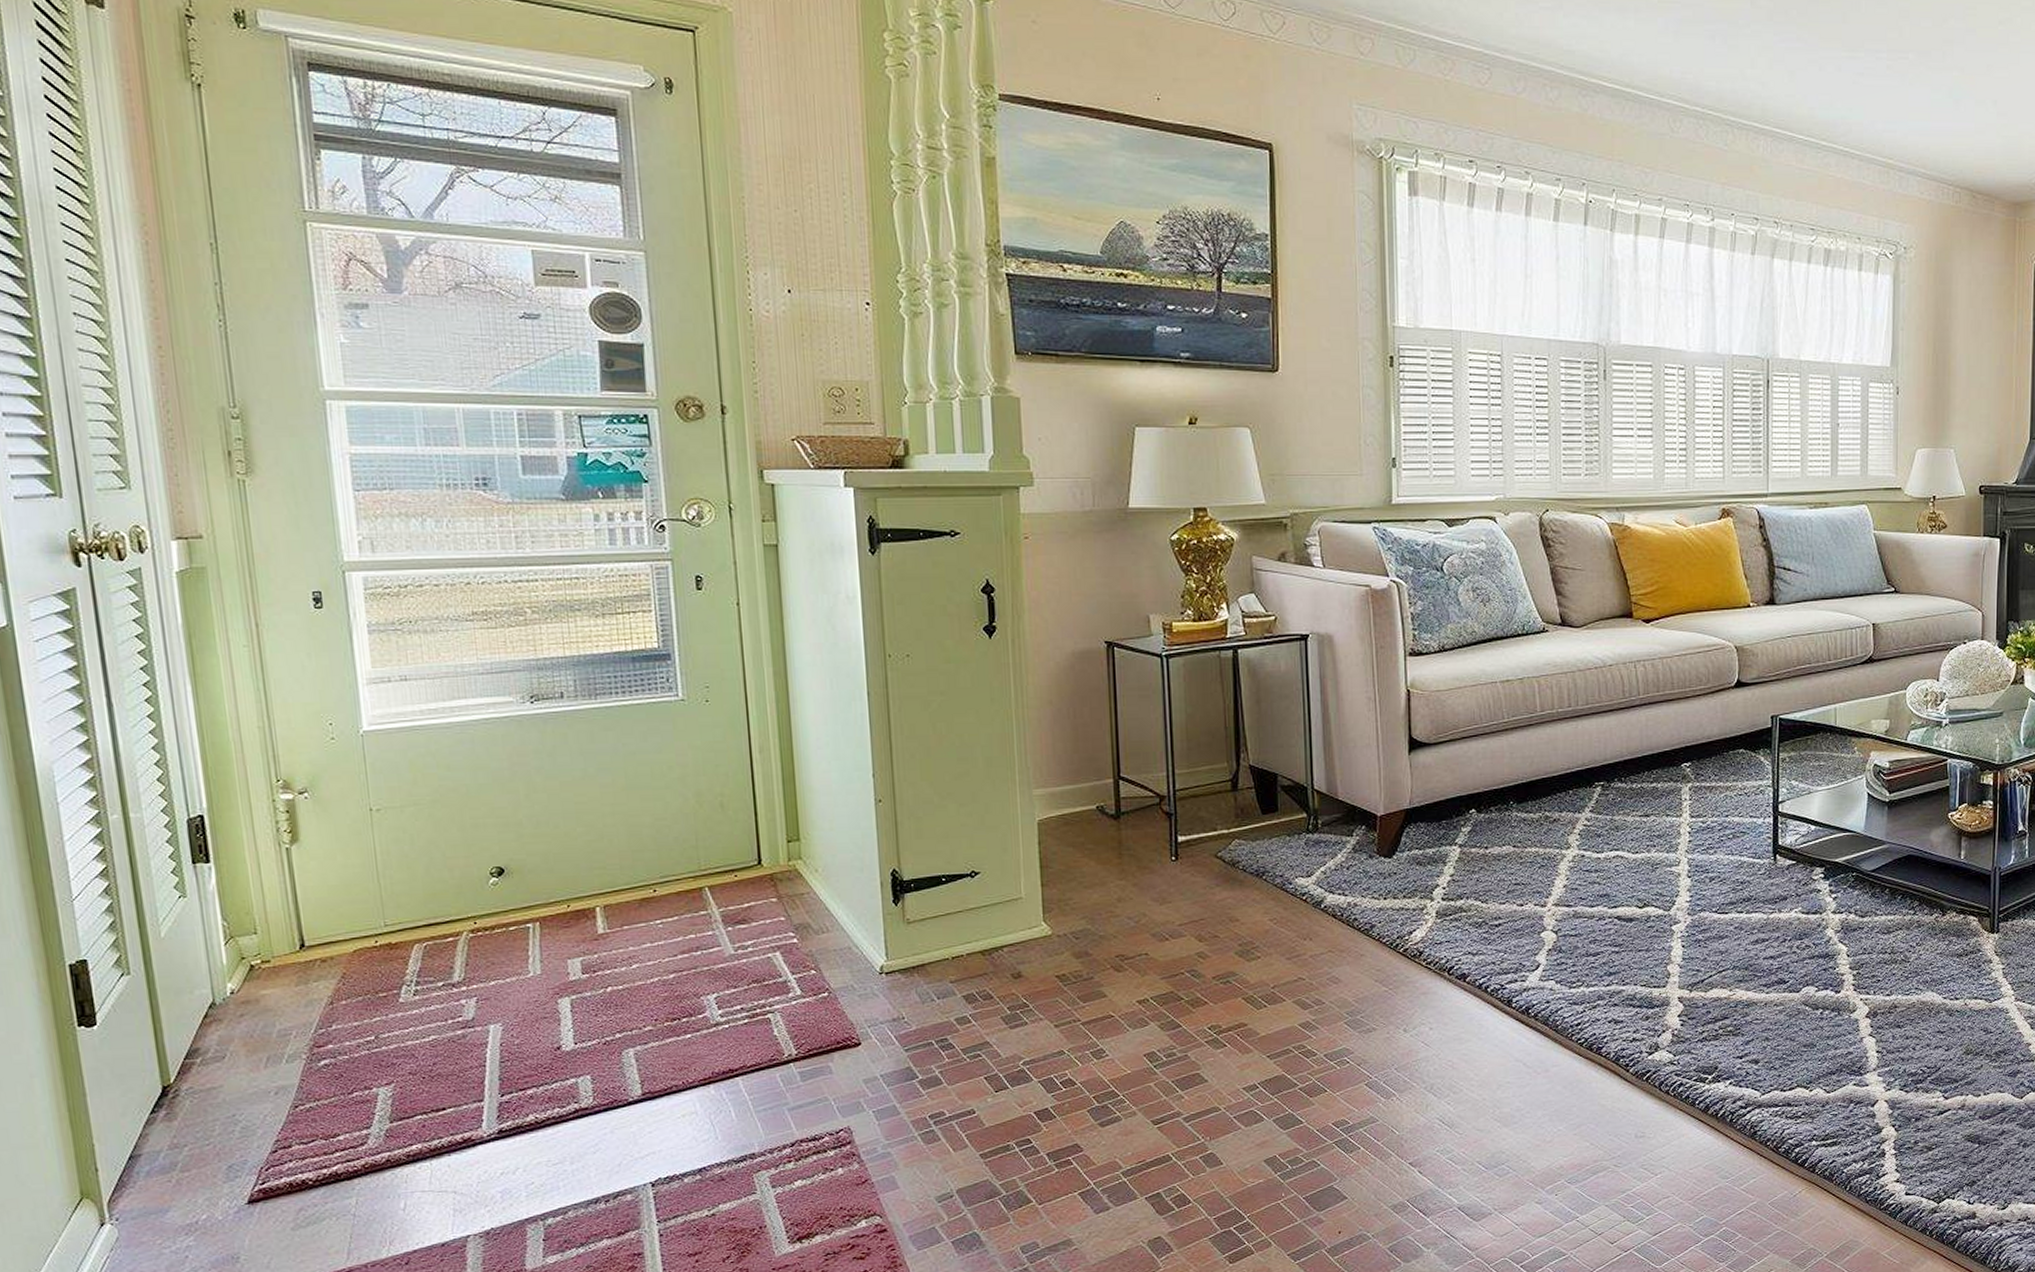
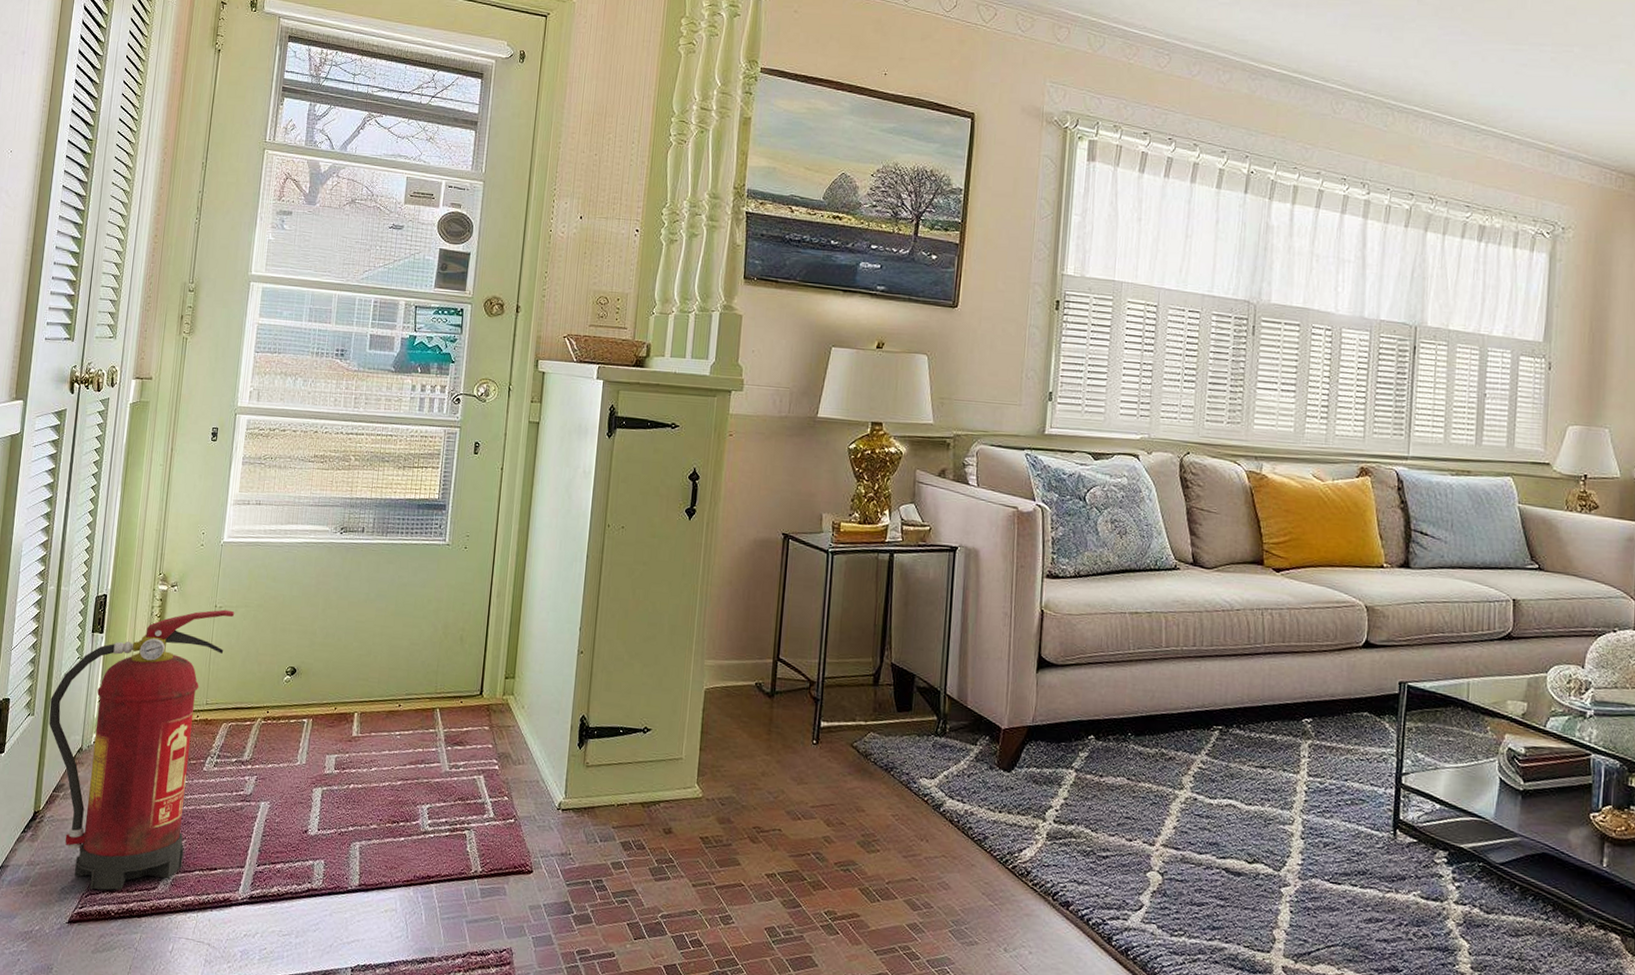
fire extinguisher: none [150,811,401,1161] -> present [49,609,235,890]

